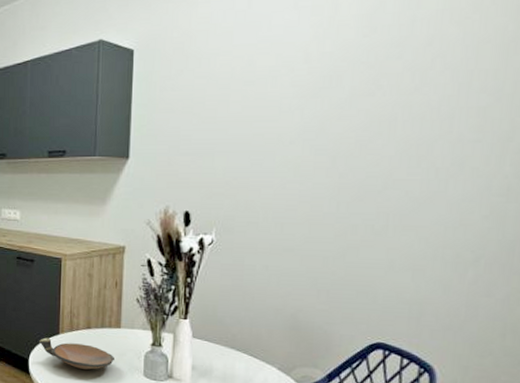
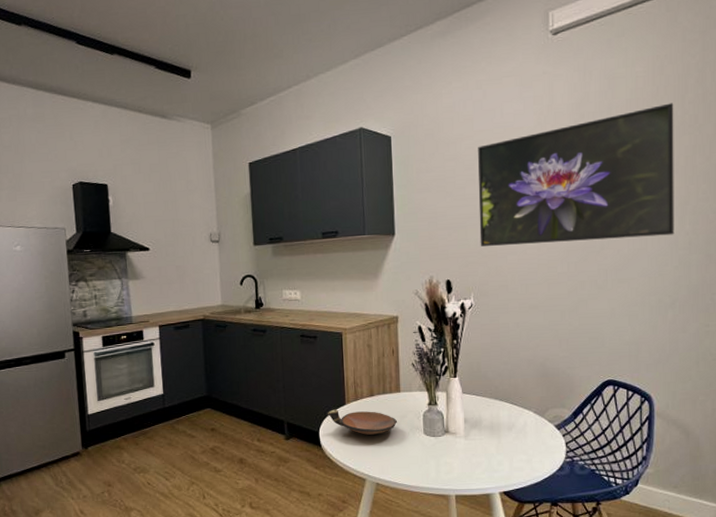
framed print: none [228,14,504,178] -> present [478,103,674,246]

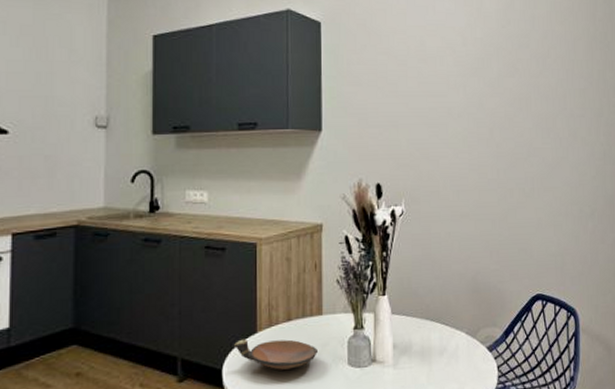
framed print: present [478,103,674,246] -> none [410,19,591,148]

